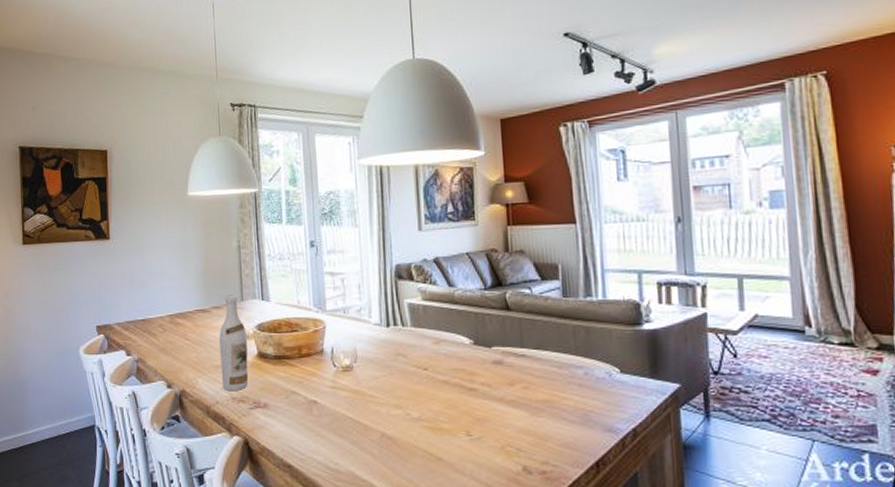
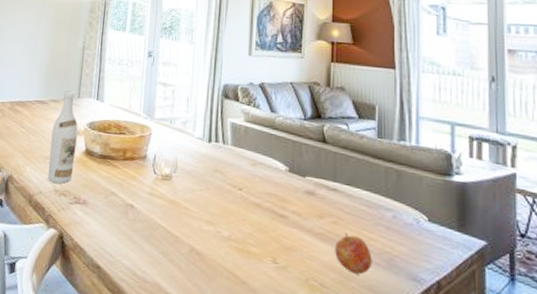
apple: none [528,396,567,434] -> present [335,233,372,275]

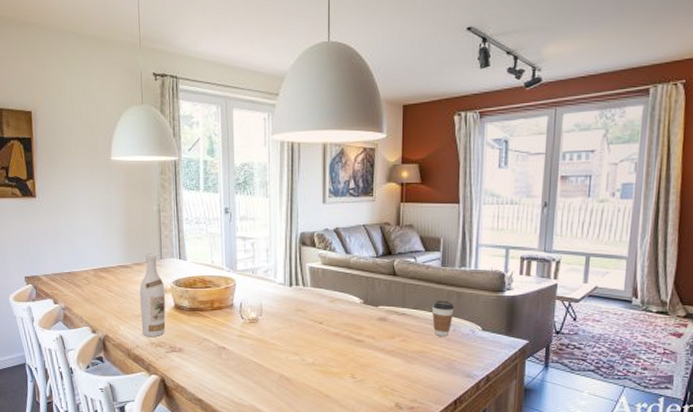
apple: present [335,233,372,275] -> none [404,348,435,378]
coffee cup: none [367,177,393,224] -> present [431,300,454,336]

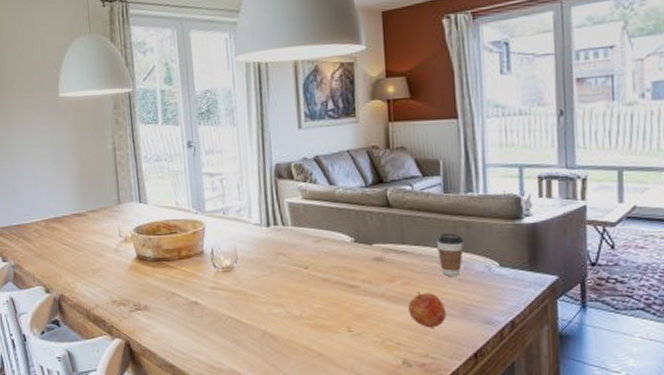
wine bottle: present [140,253,166,338] -> none [97,198,128,295]
apple: none [404,348,435,378] -> present [408,291,447,328]

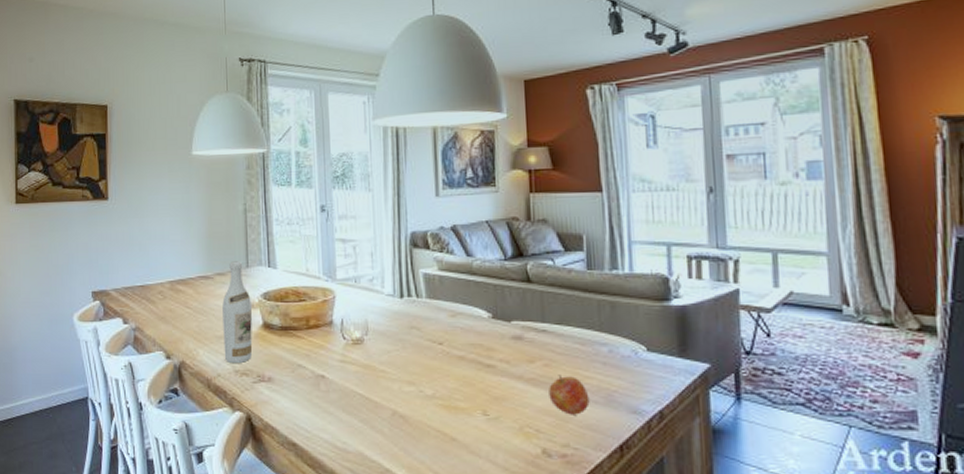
wine bottle: none [97,198,128,295] -> present [222,261,253,364]
coffee cup: present [436,233,463,276] -> none [578,312,608,359]

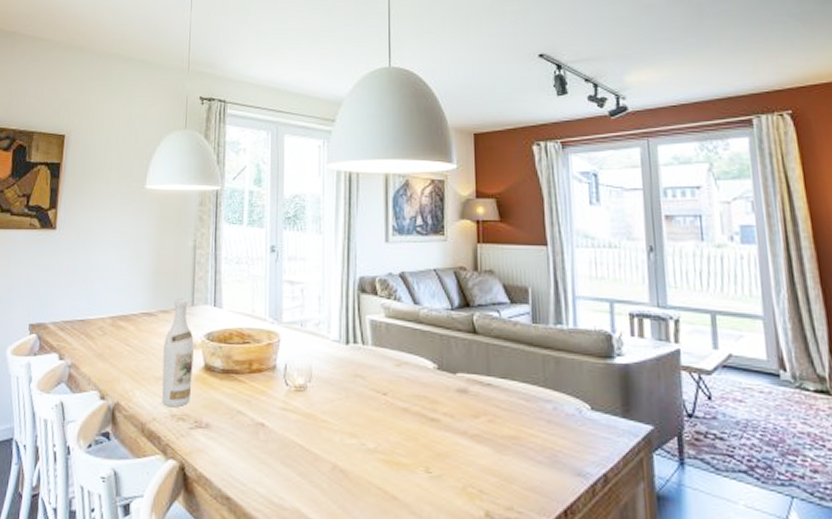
apple: present [549,374,590,415] -> none [493,431,534,476]

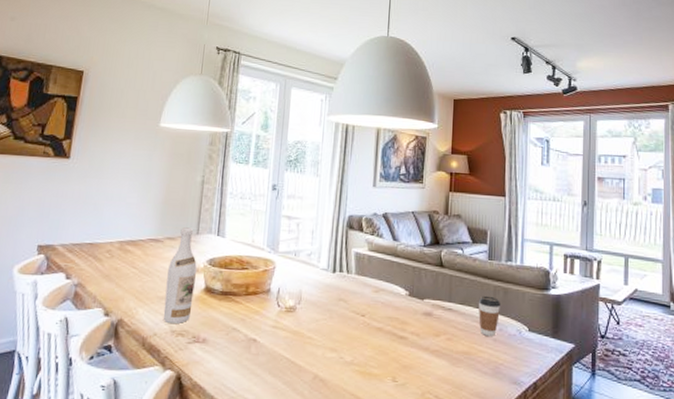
coffee cup: none [523,367,552,417] -> present [478,295,500,336]

